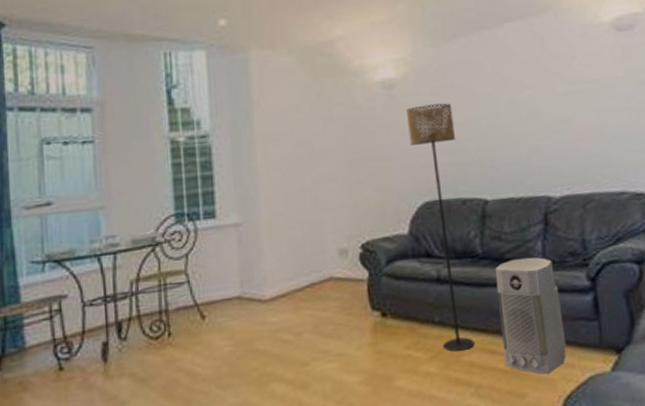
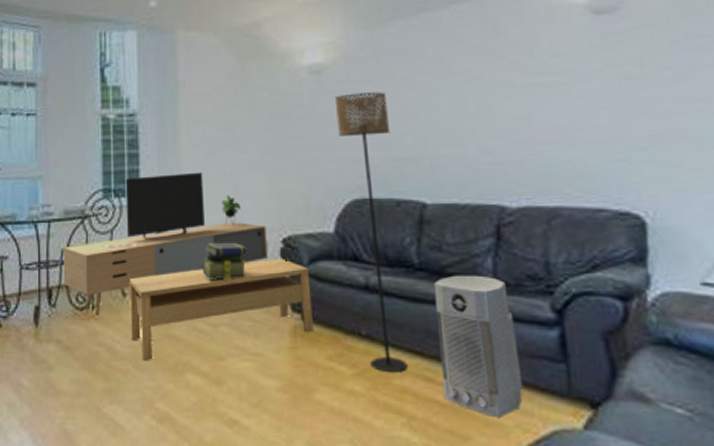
media console: none [132,188,348,343] -> present [63,172,268,317]
coffee table: none [207,262,392,379] -> present [129,258,313,361]
stack of books: none [283,253,328,291] -> present [202,243,247,281]

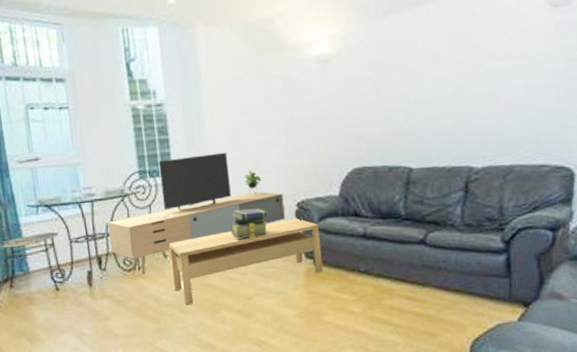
floor lamp: present [334,92,408,374] -> none [339,77,395,297]
air purifier: present [433,275,524,417] -> none [416,220,478,320]

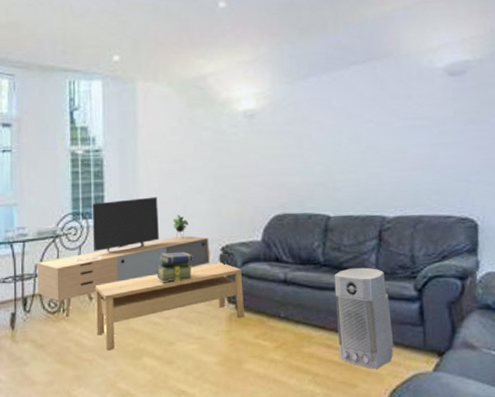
air purifier: none [416,220,478,320] -> present [334,267,394,369]

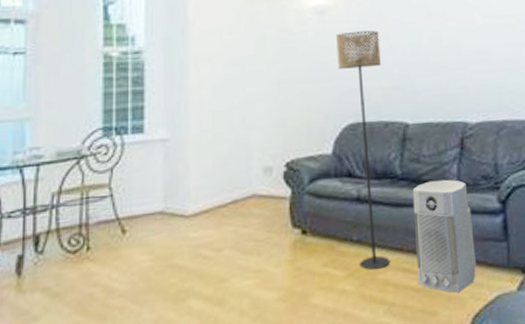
media console: present [37,197,210,318] -> none [53,106,272,258]
coffee table: present [95,262,244,351] -> none [129,181,311,295]
stack of books: present [156,252,193,283] -> none [207,171,252,207]
floor lamp: none [263,132,314,344] -> present [335,30,390,270]

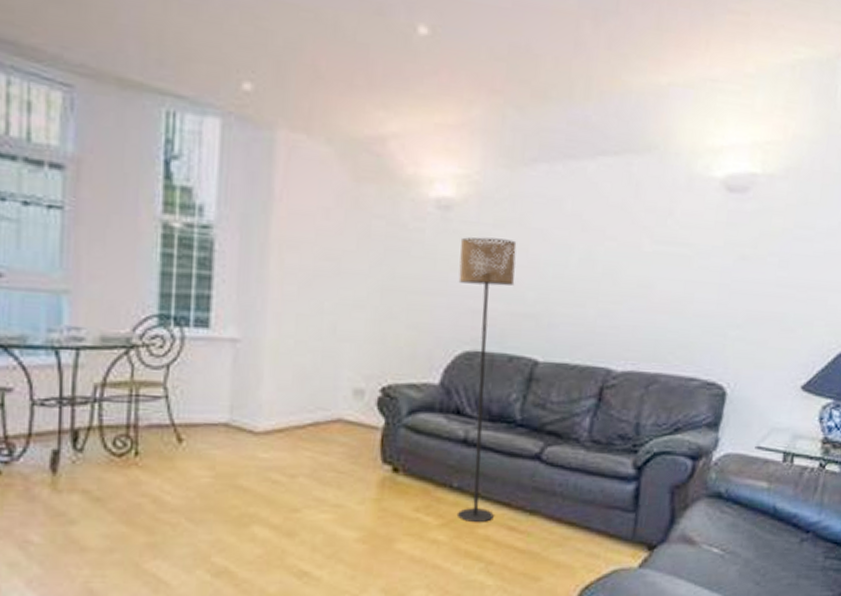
air purifier: present [412,179,477,293] -> none [523,432,599,560]

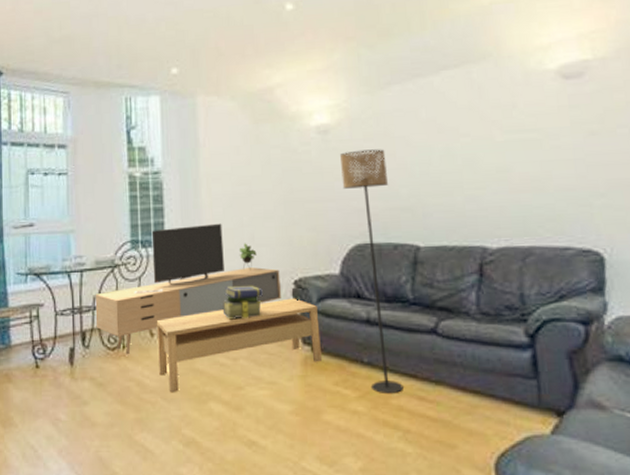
media console: none [95,304,365,464] -> present [95,223,281,355]
coffee table: none [186,408,408,513] -> present [156,298,322,393]
stack of books: none [282,387,339,429] -> present [222,286,263,319]

